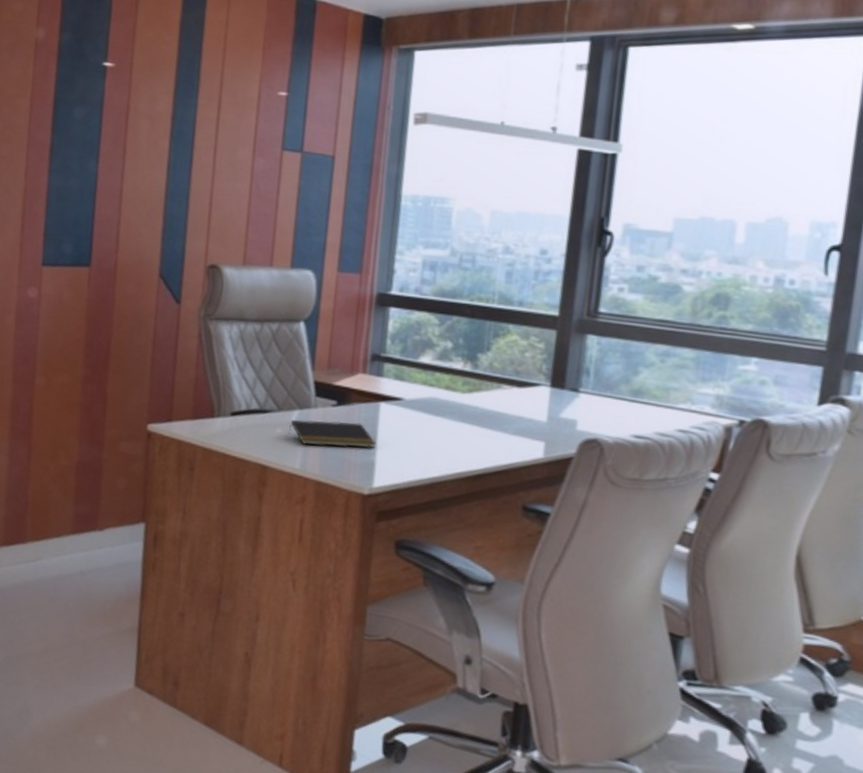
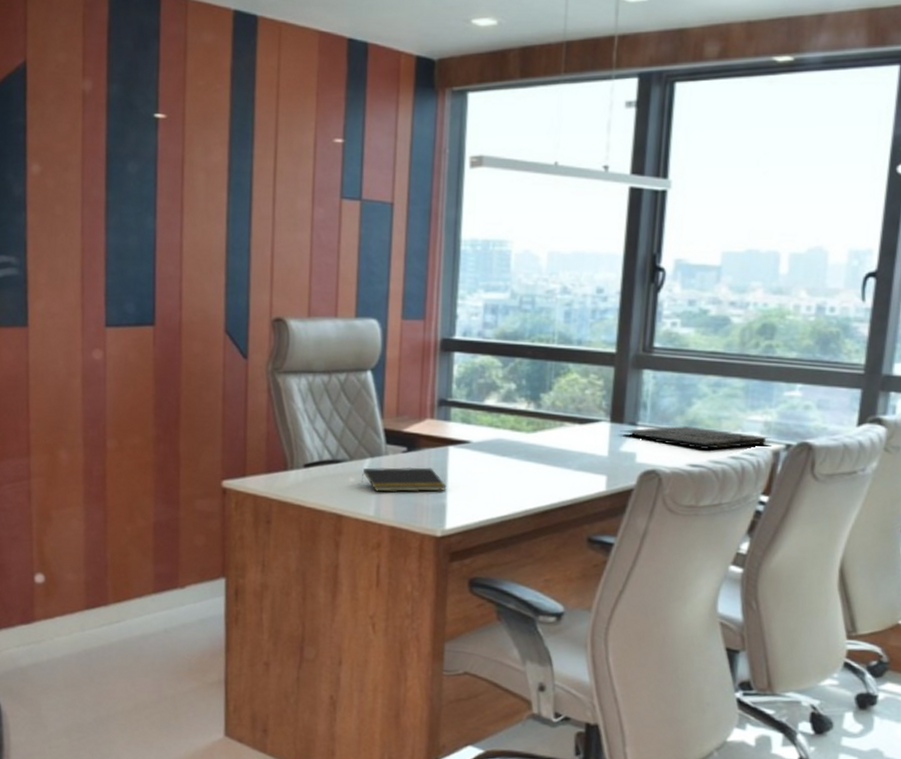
keyboard: none [561,394,723,421] -> present [621,426,771,449]

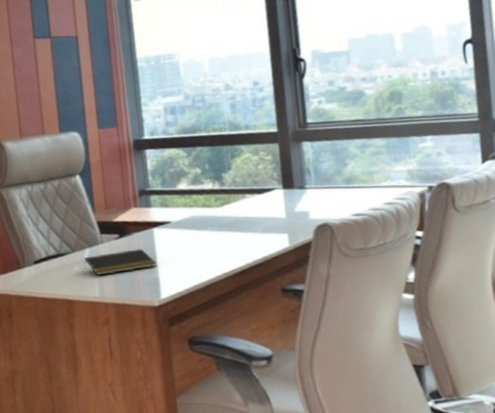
keyboard: present [621,426,771,449] -> none [293,182,416,201]

